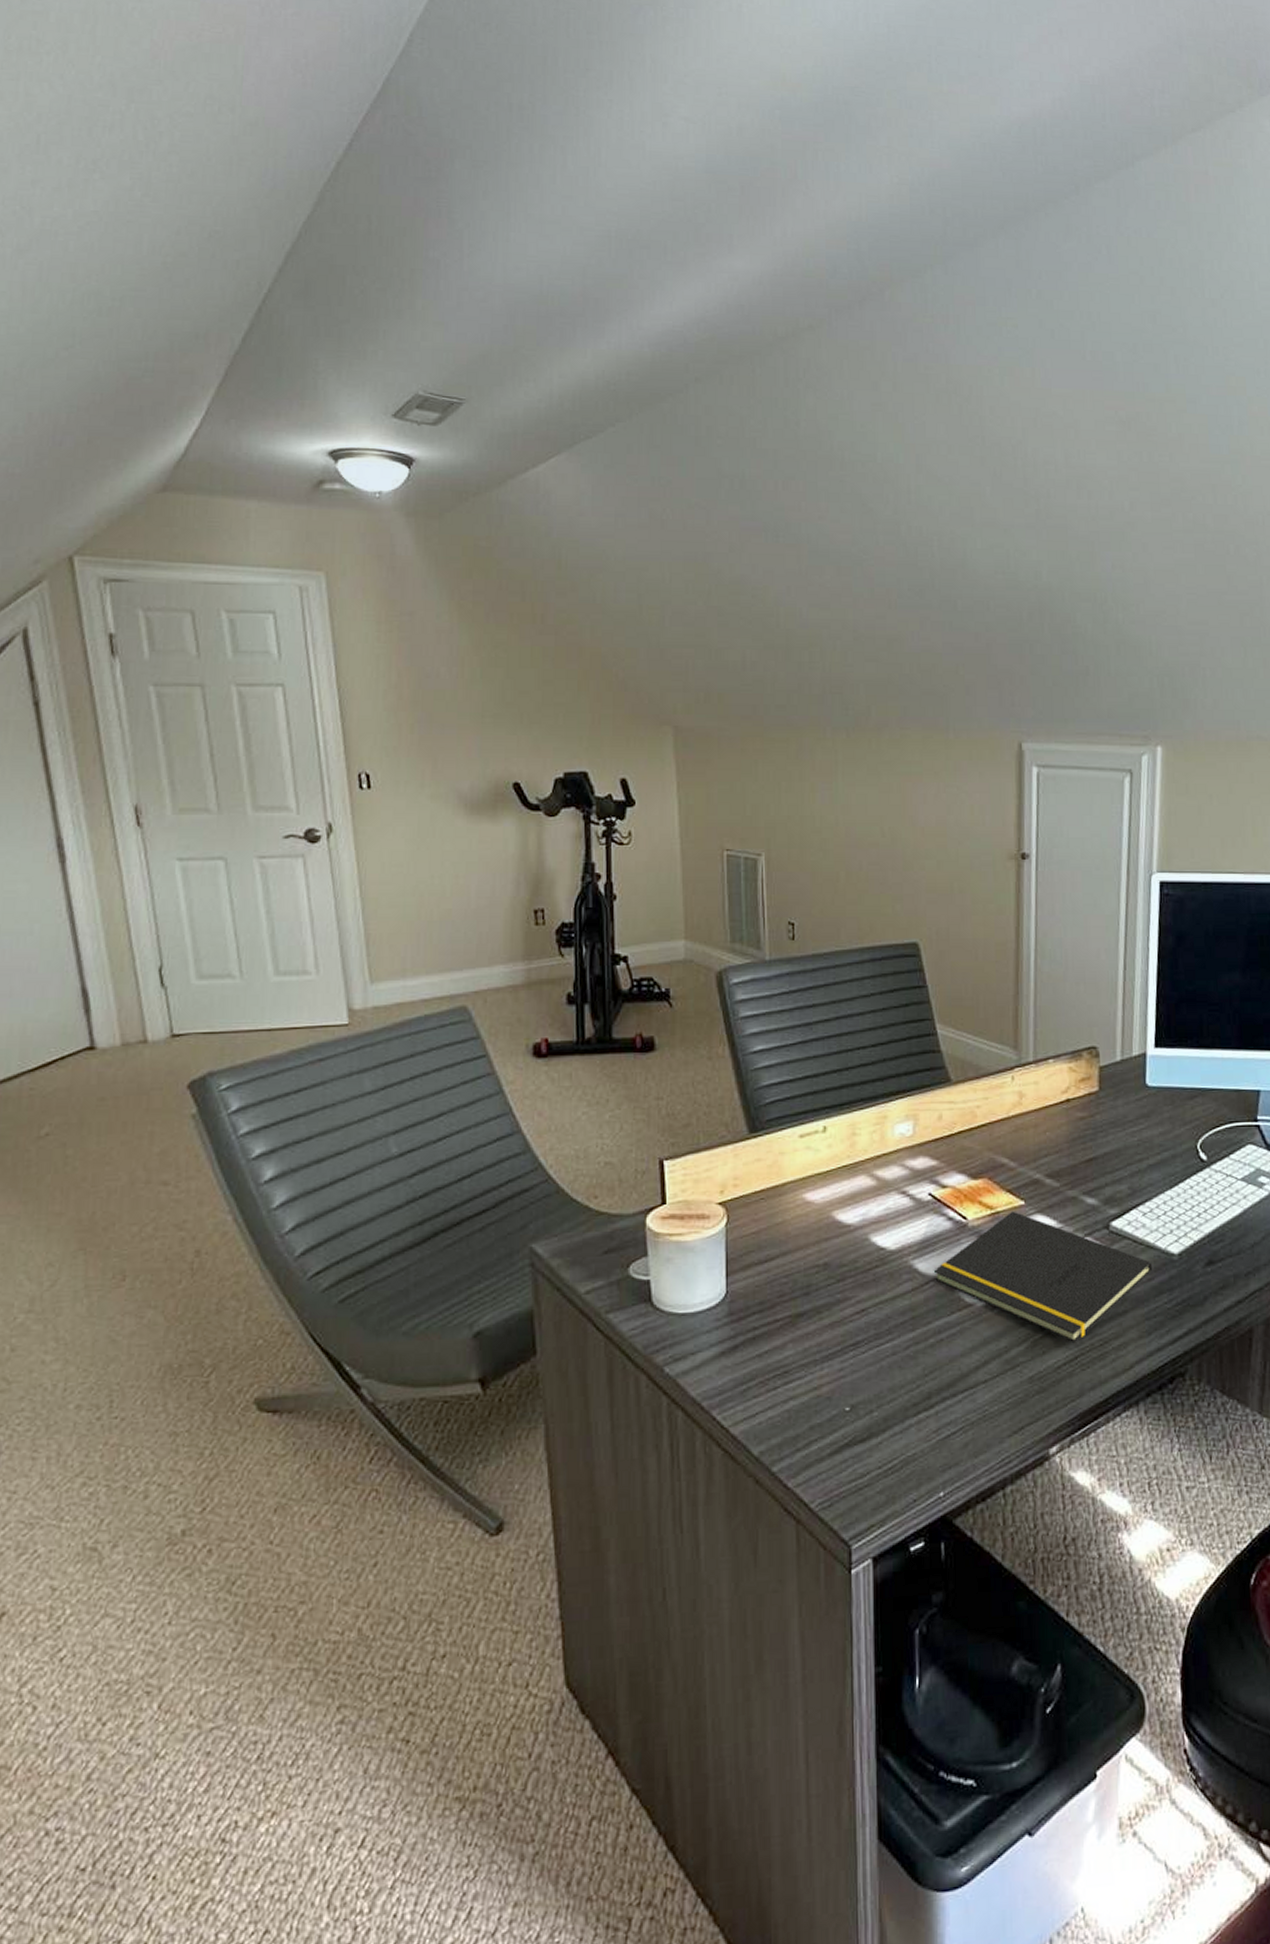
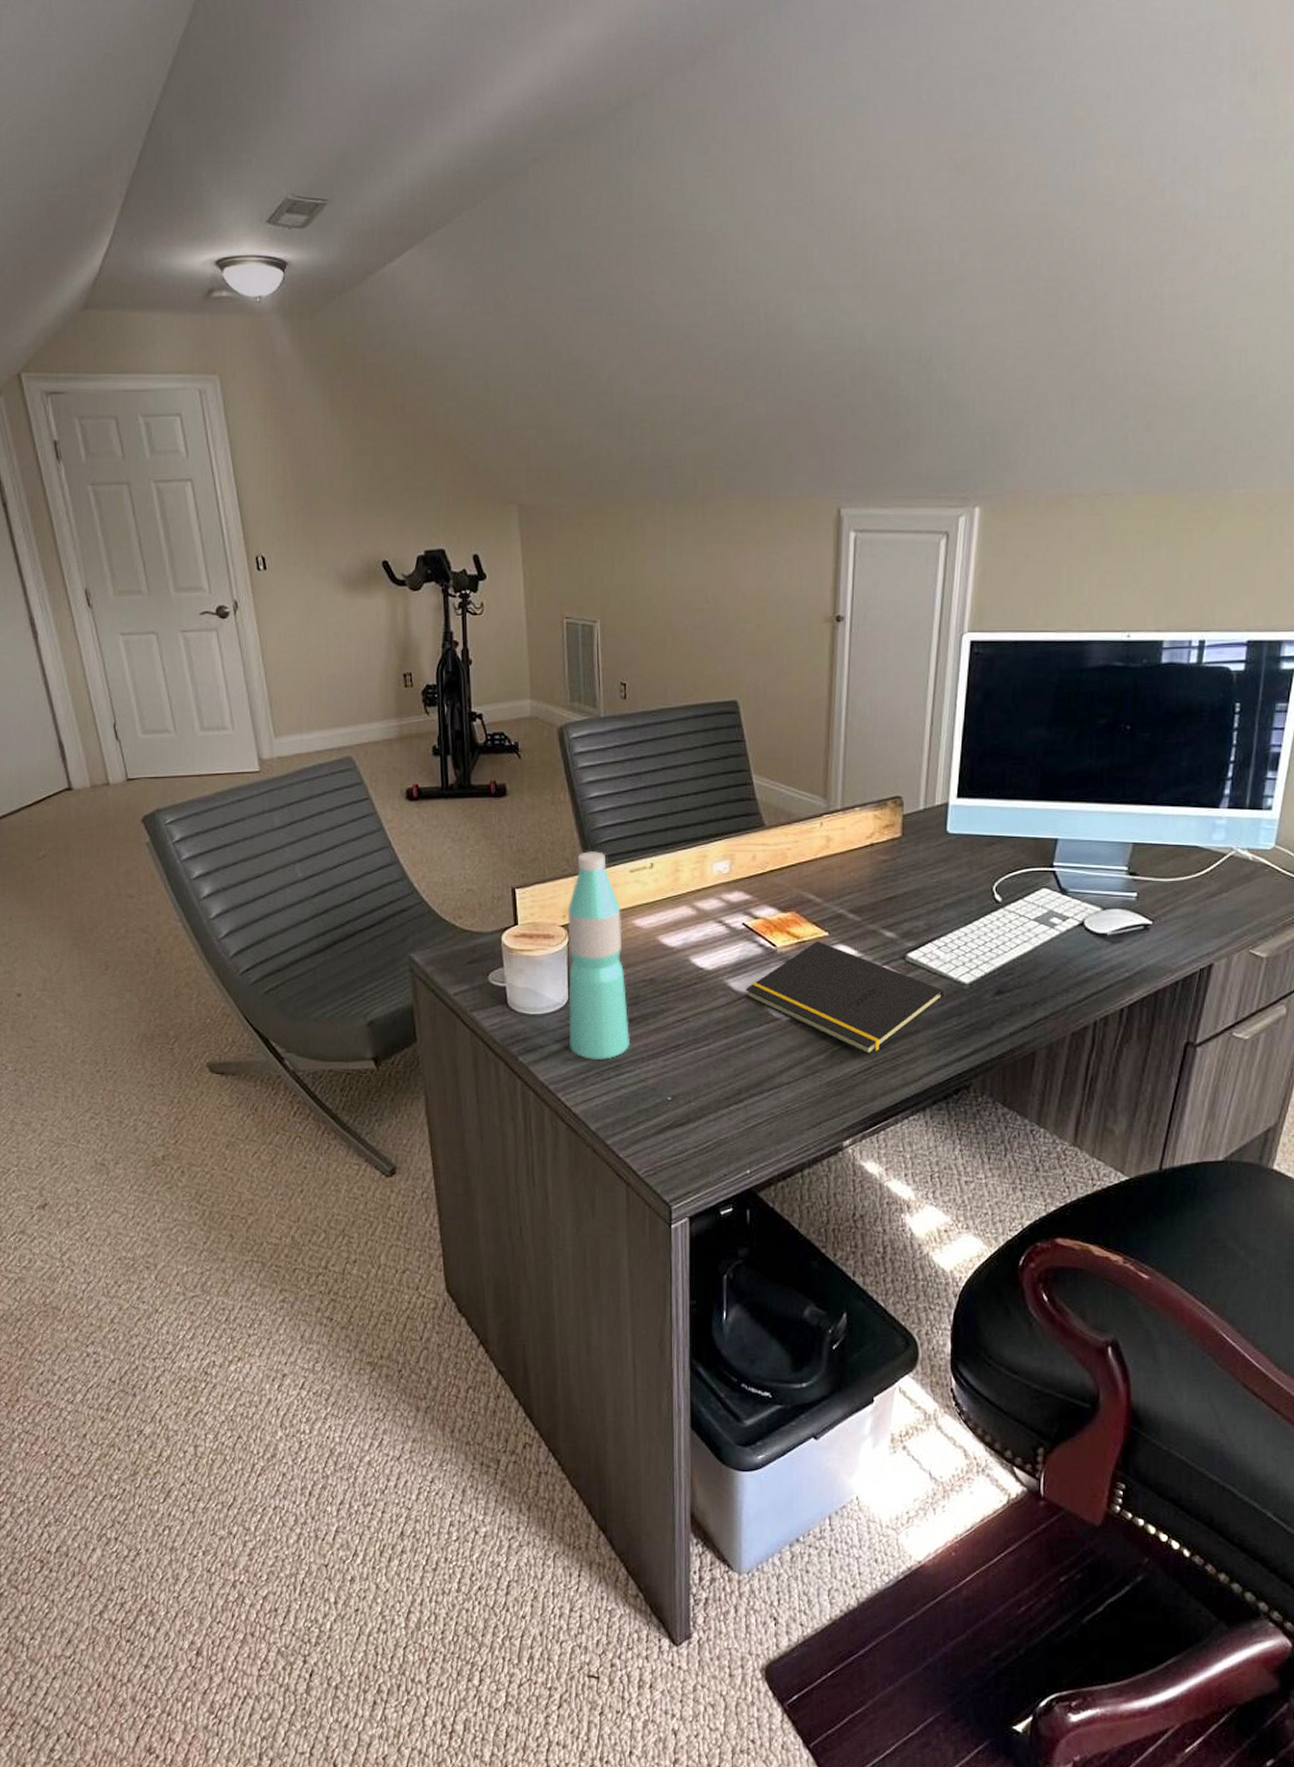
water bottle: none [726,1114,801,1366] -> present [567,851,631,1060]

